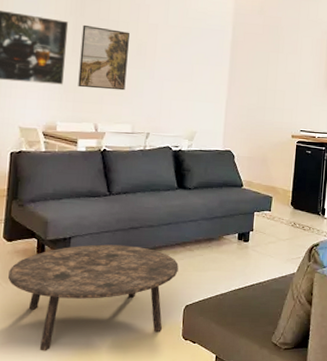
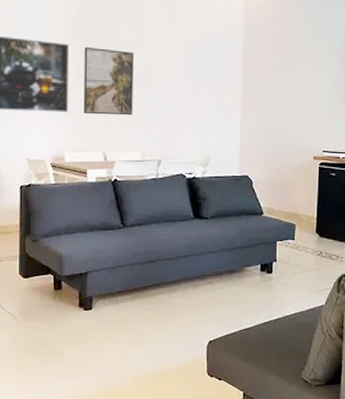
coffee table: present [8,244,179,351] -> none [27,279,199,389]

